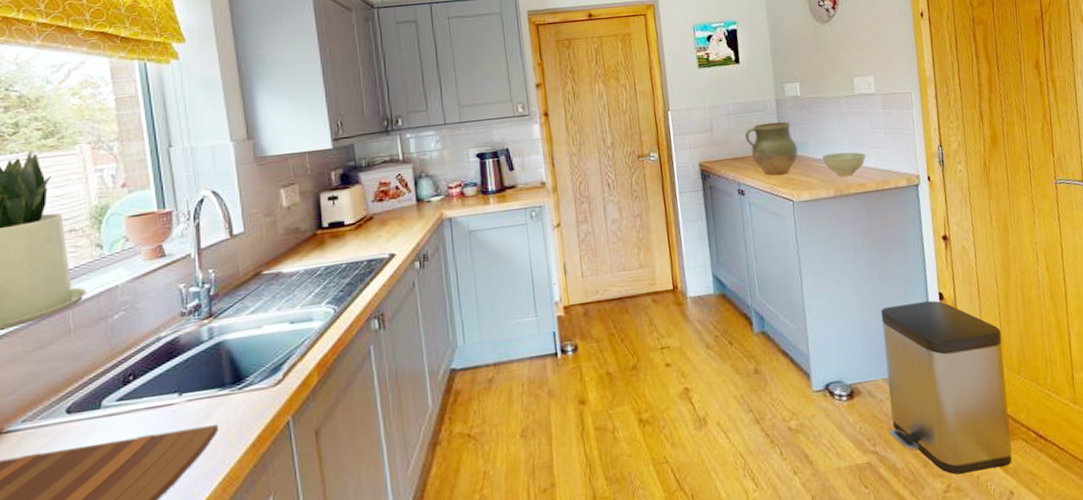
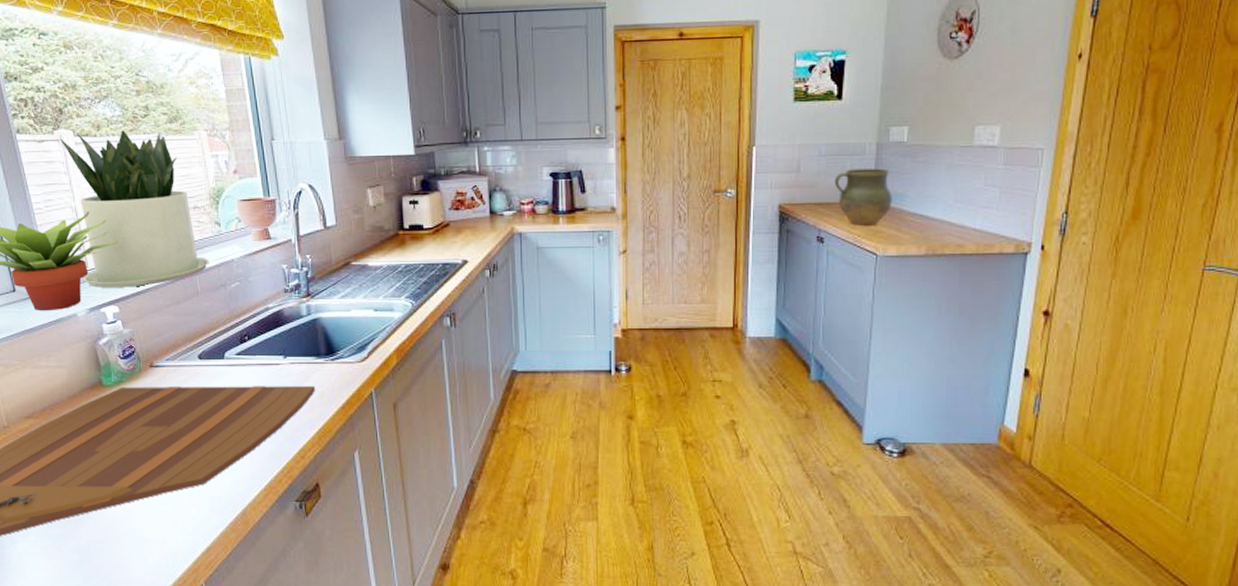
bowl: present [821,152,867,178] -> none [918,208,972,236]
pedal bin: present [880,300,1012,475] -> none [937,376,1089,545]

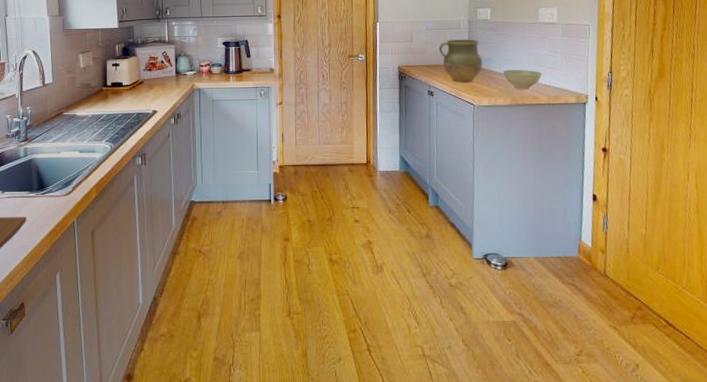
bowl: none [918,208,972,236] -> present [502,69,542,90]

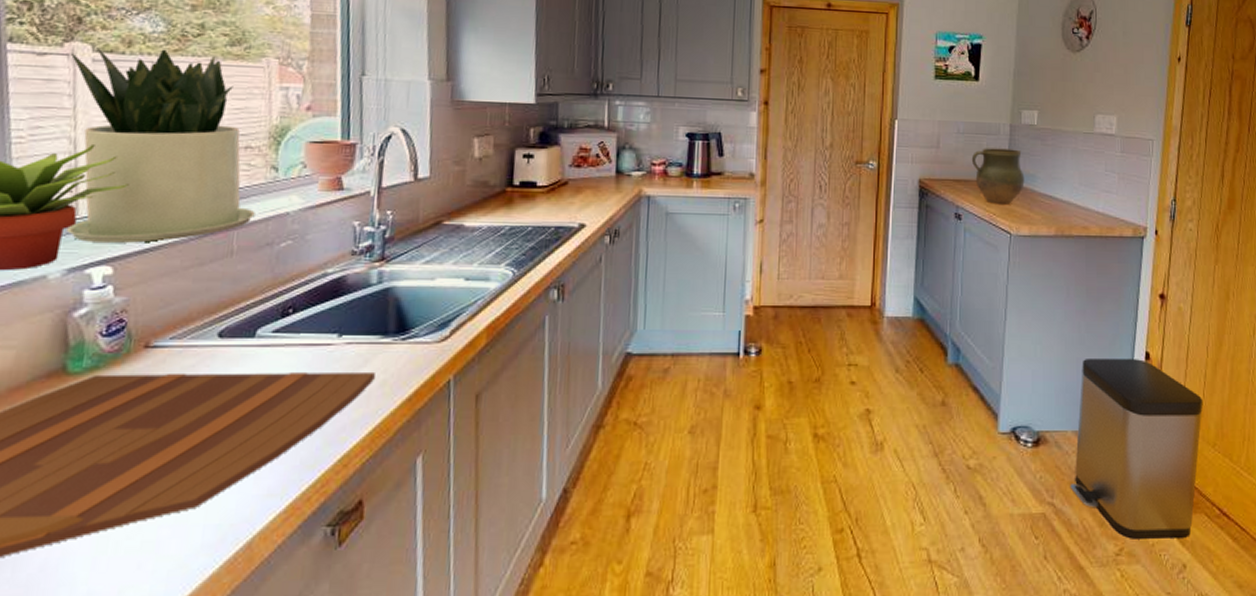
bowl: present [502,69,542,90] -> none [1048,190,1095,218]
pedal bin: none [534,200,646,343] -> present [1069,359,1203,539]

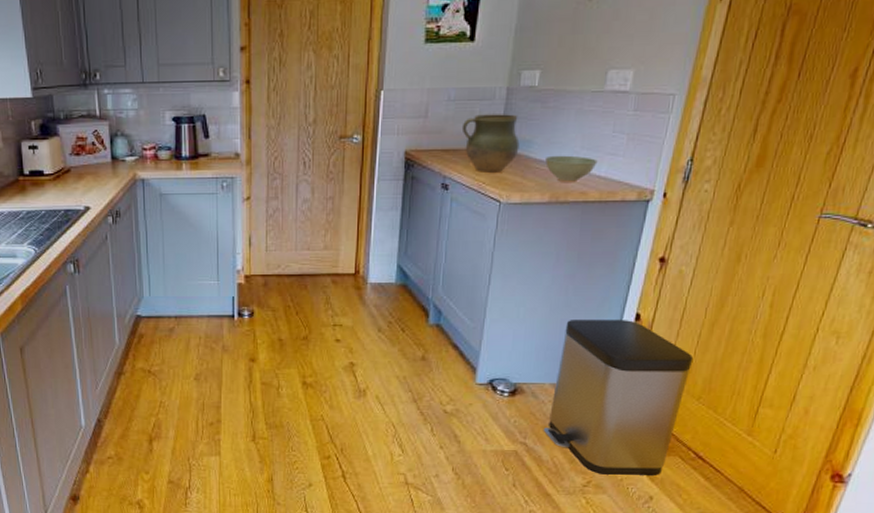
bowl: none [1048,190,1095,218] -> present [544,155,598,183]

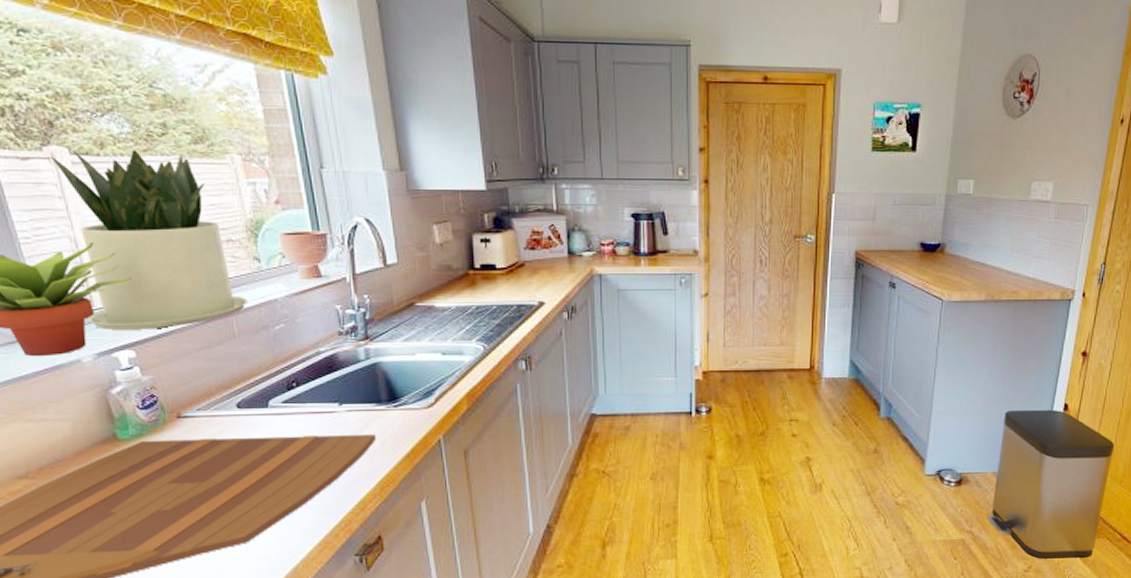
ceramic jug: present [461,114,520,173] -> none [906,218,958,272]
bowl: present [544,155,598,183] -> none [980,257,1026,283]

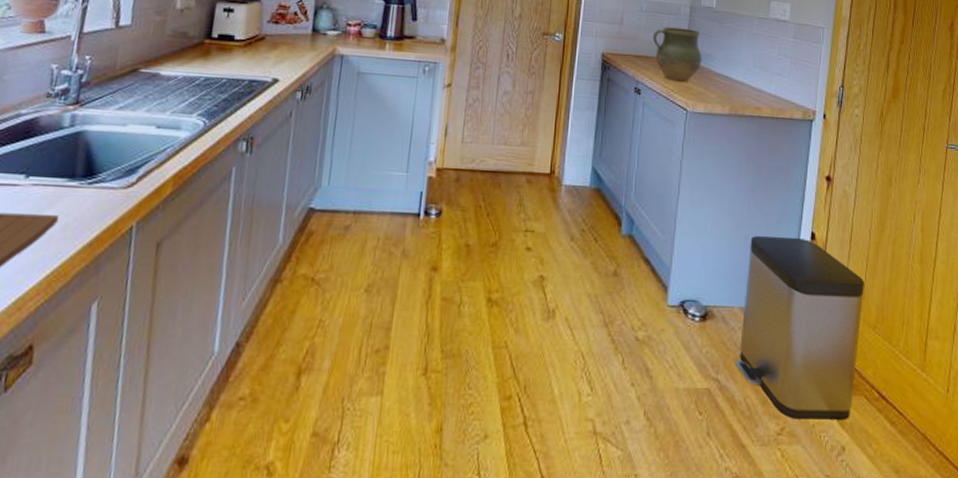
ceramic jug: none [906,218,958,272] -> present [652,26,702,82]

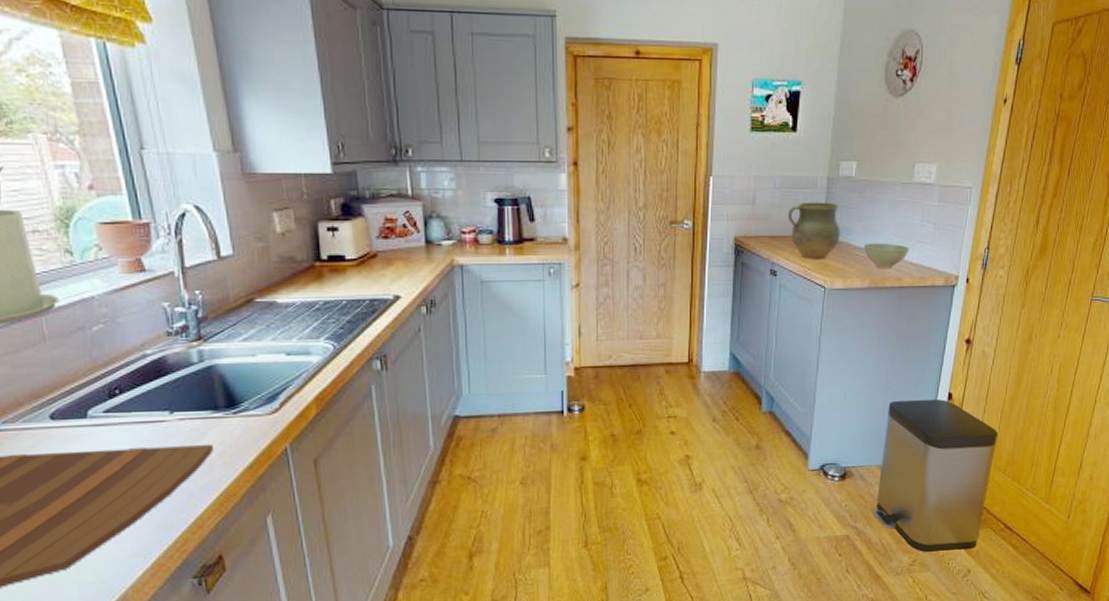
bowl: none [723,70,768,99] -> present [863,243,910,270]

